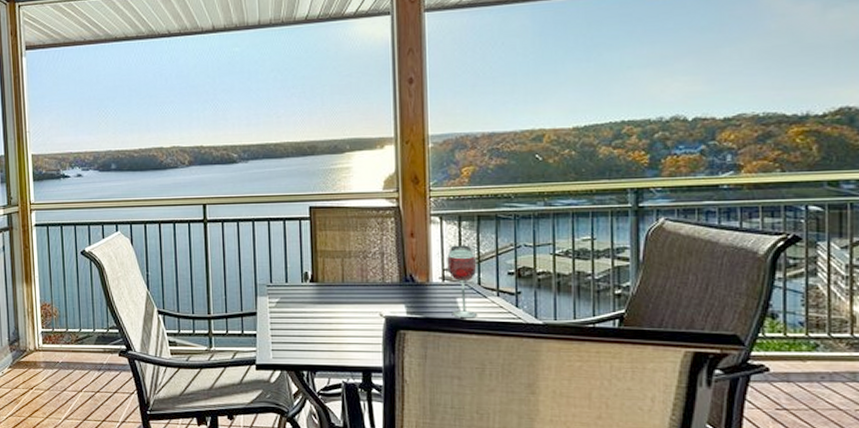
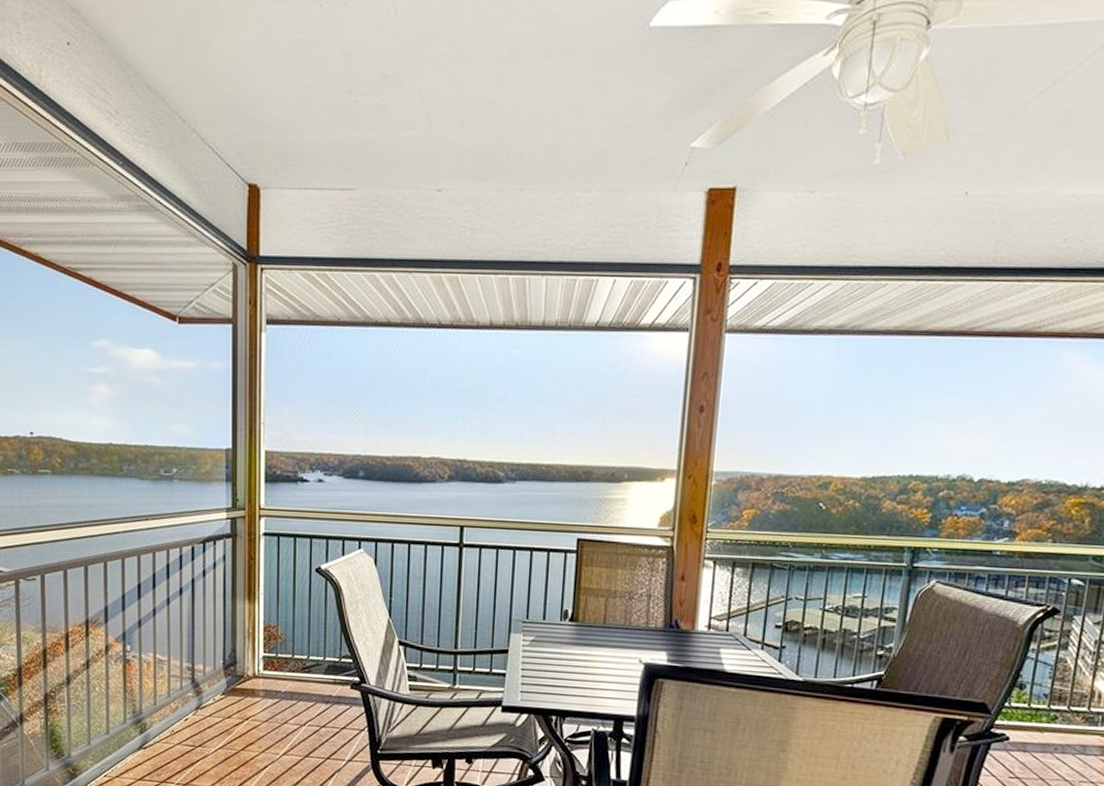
wineglass: present [447,245,477,319] -> none [713,592,746,671]

